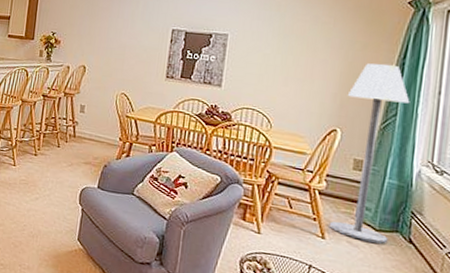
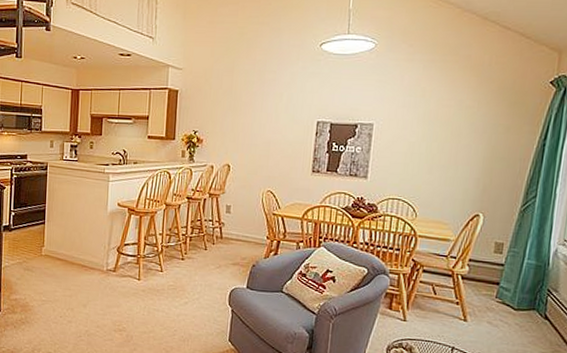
floor lamp: present [329,63,410,244] -> none [471,146,550,322]

